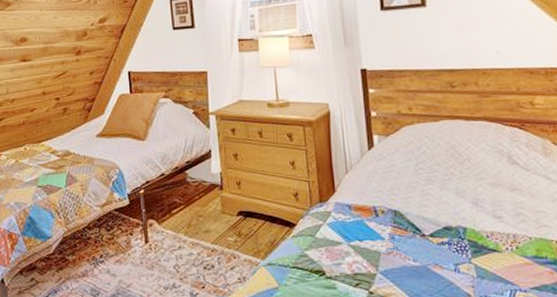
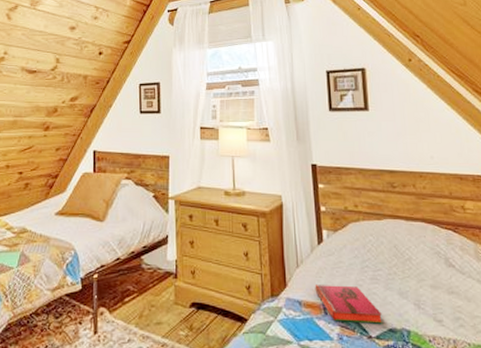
hardback book: none [365,188,438,223] -> present [315,285,383,324]

